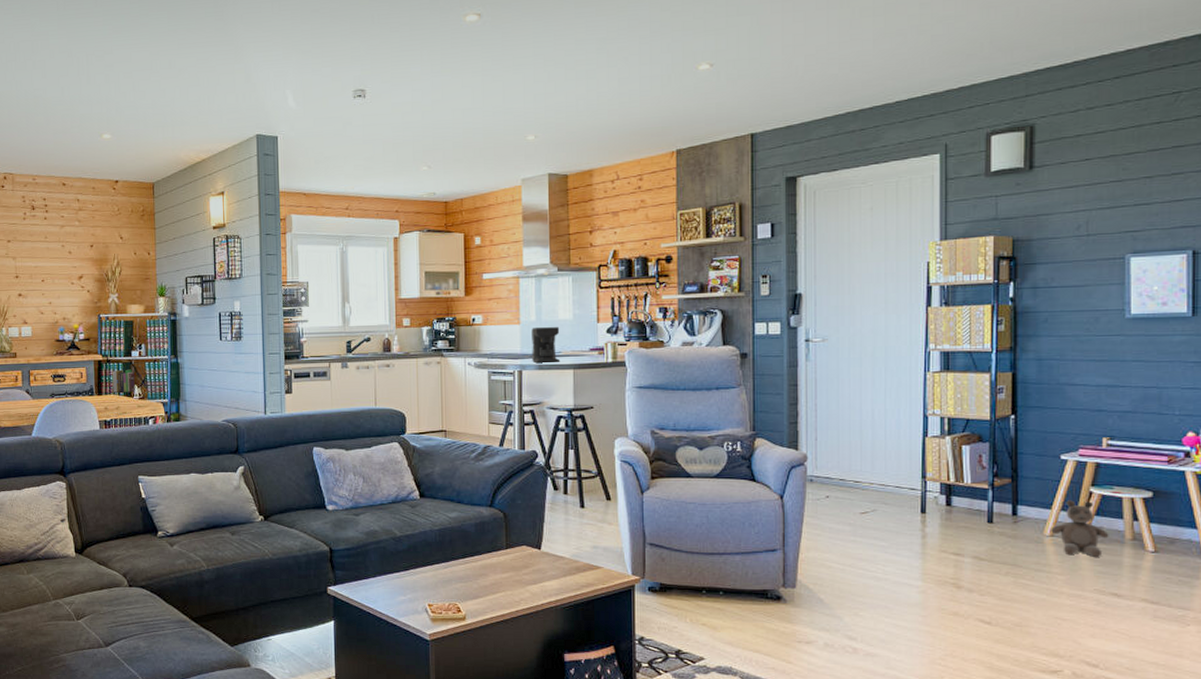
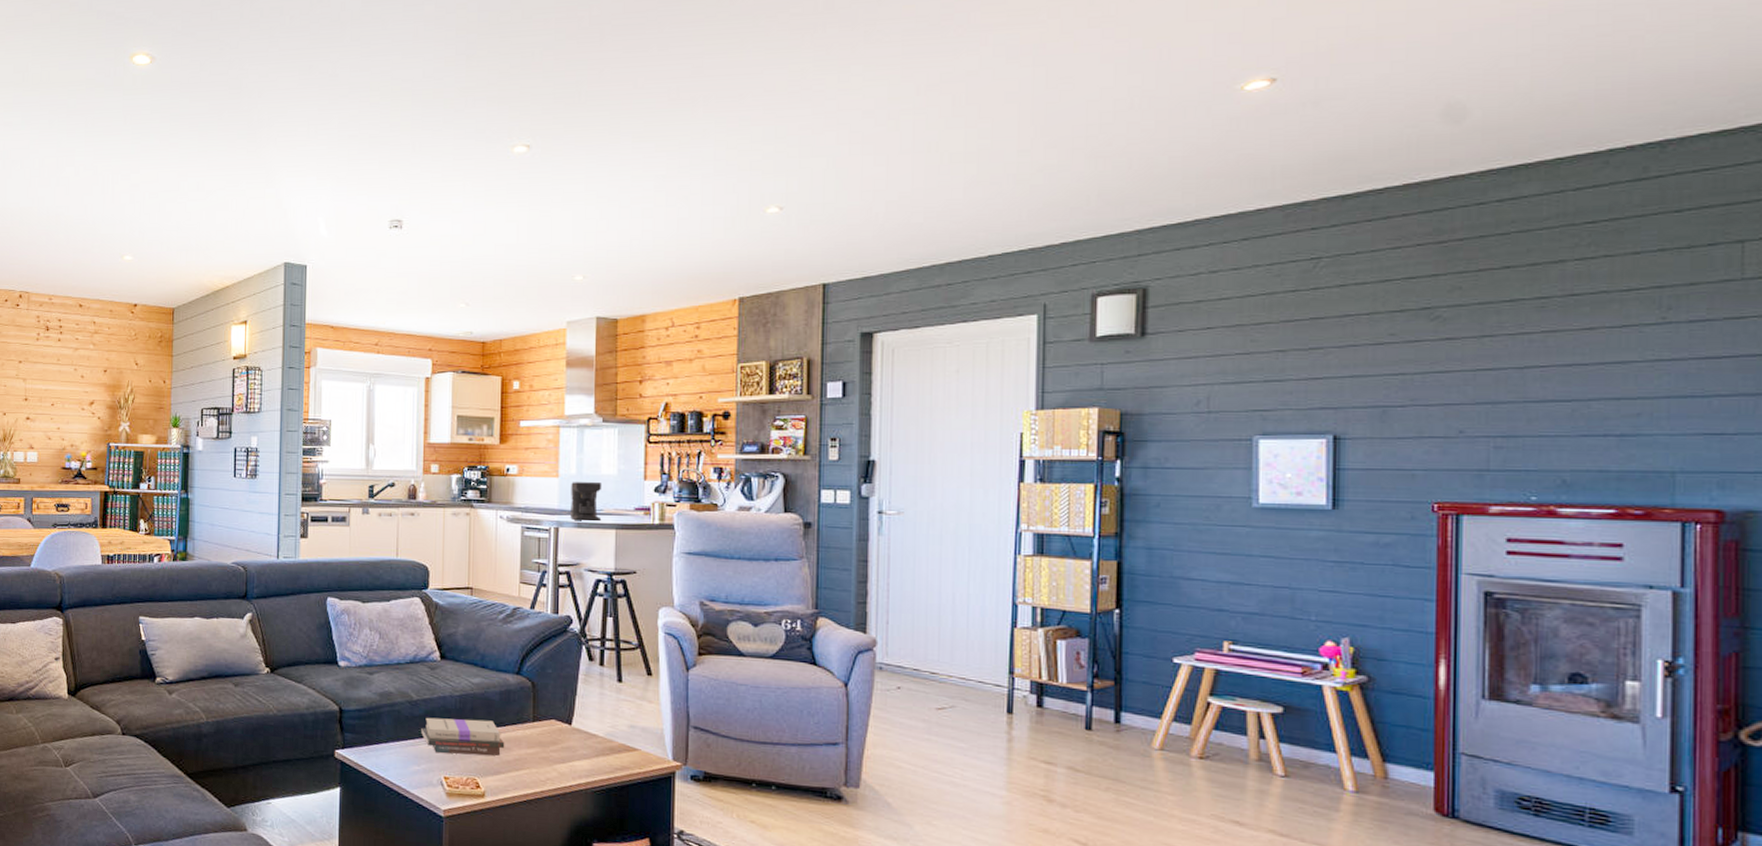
books: present [112,369,135,393] -> none [118,502,142,527]
books: none [405,550,482,583] -> present [421,717,505,756]
stuffed animal: present [1051,500,1109,557] -> none [1160,710,1230,778]

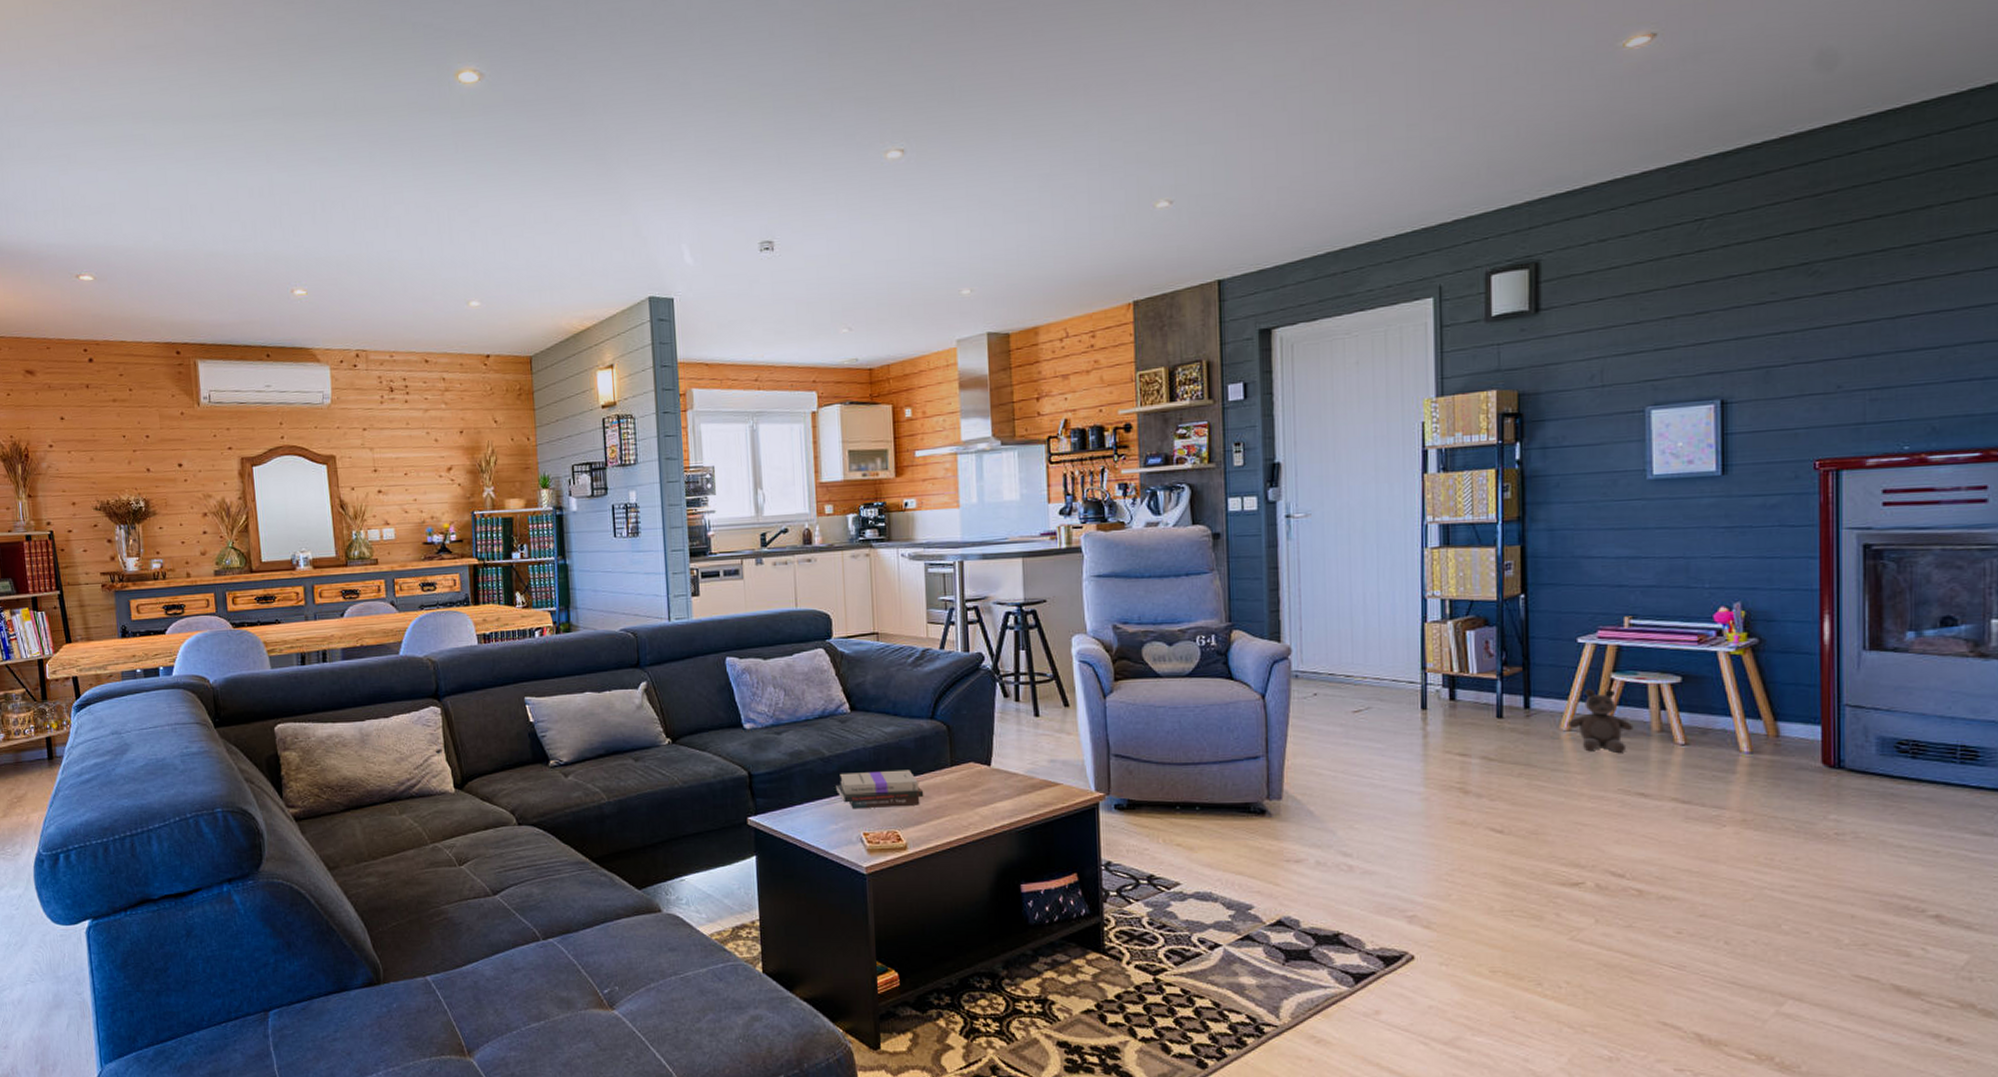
coffee maker: present [570,481,602,522] -> none [973,508,1007,553]
stuffed animal: none [1160,710,1230,778] -> present [1568,689,1634,753]

